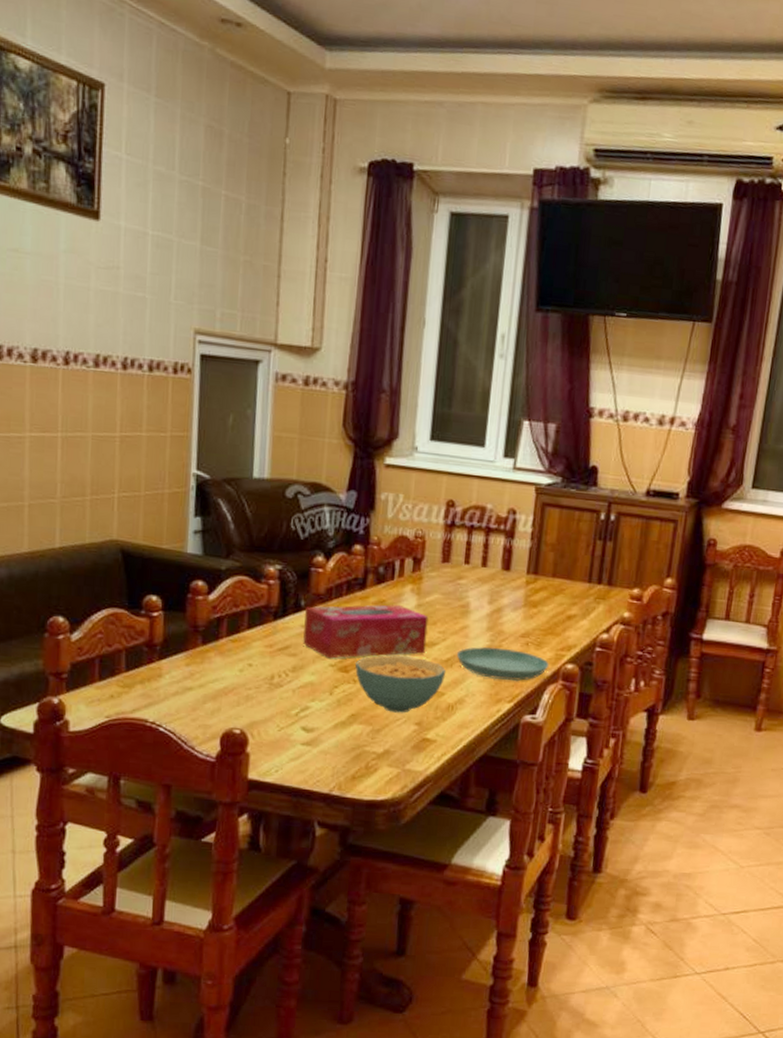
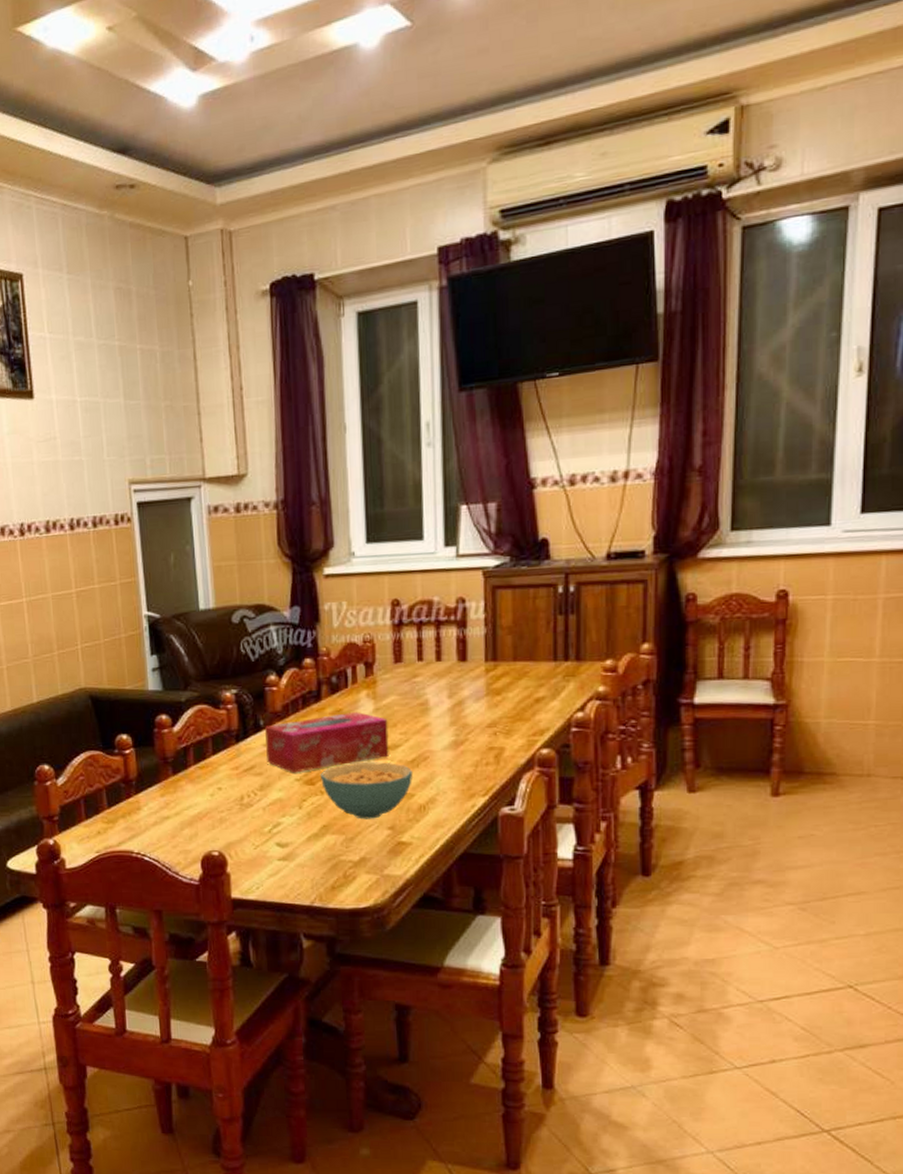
saucer: present [456,647,549,682] -> none [421,741,522,775]

